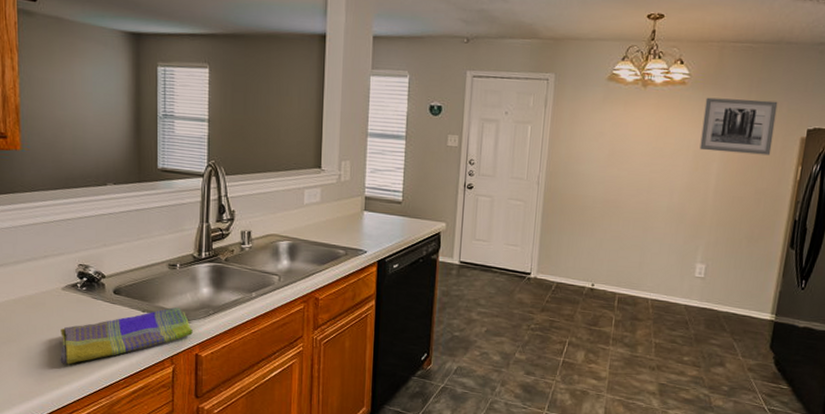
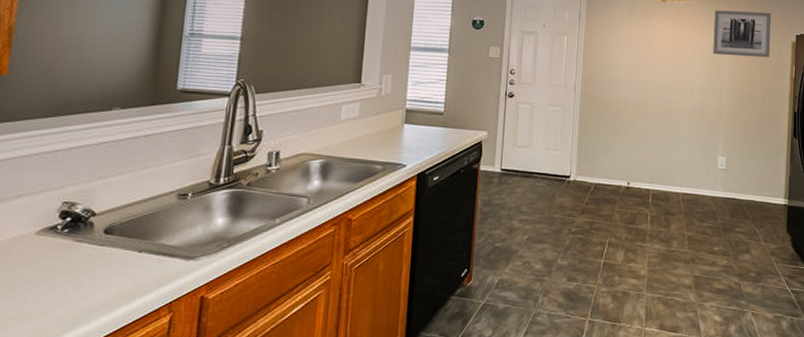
dish towel: present [60,307,193,365] -> none [19,244,200,328]

